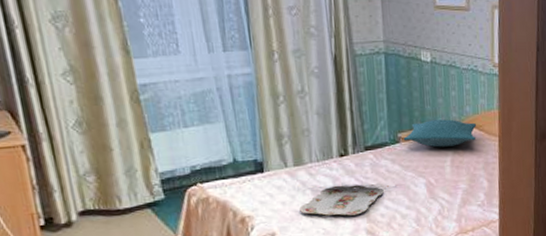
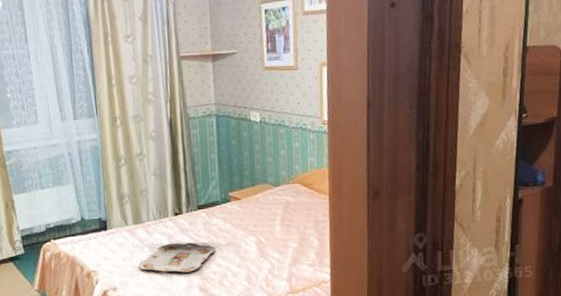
pillow: present [403,119,477,148] -> none [234,178,307,206]

